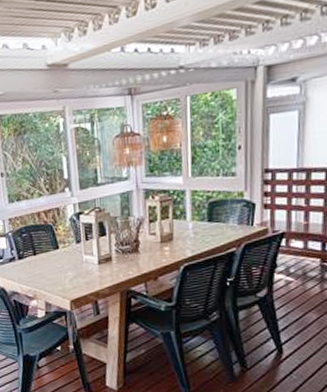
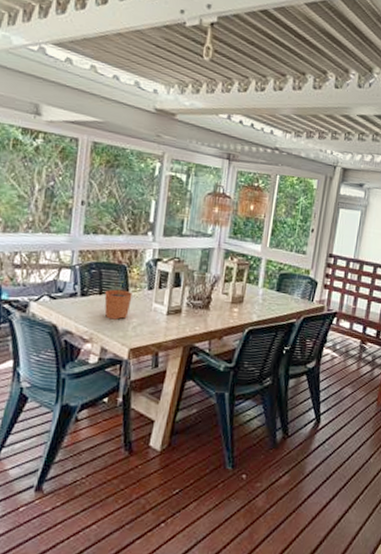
plant pot: none [38,240,63,276] -> present [104,281,132,320]

